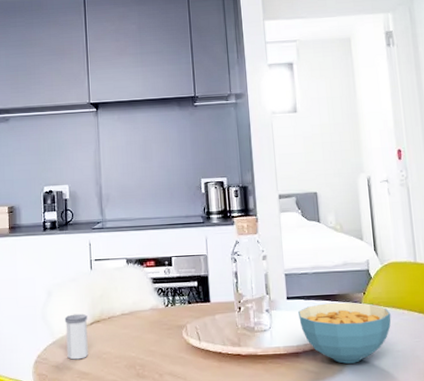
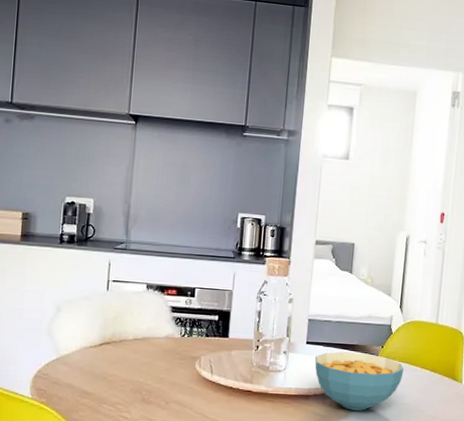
salt shaker: present [64,313,88,360] -> none [70,332,98,379]

